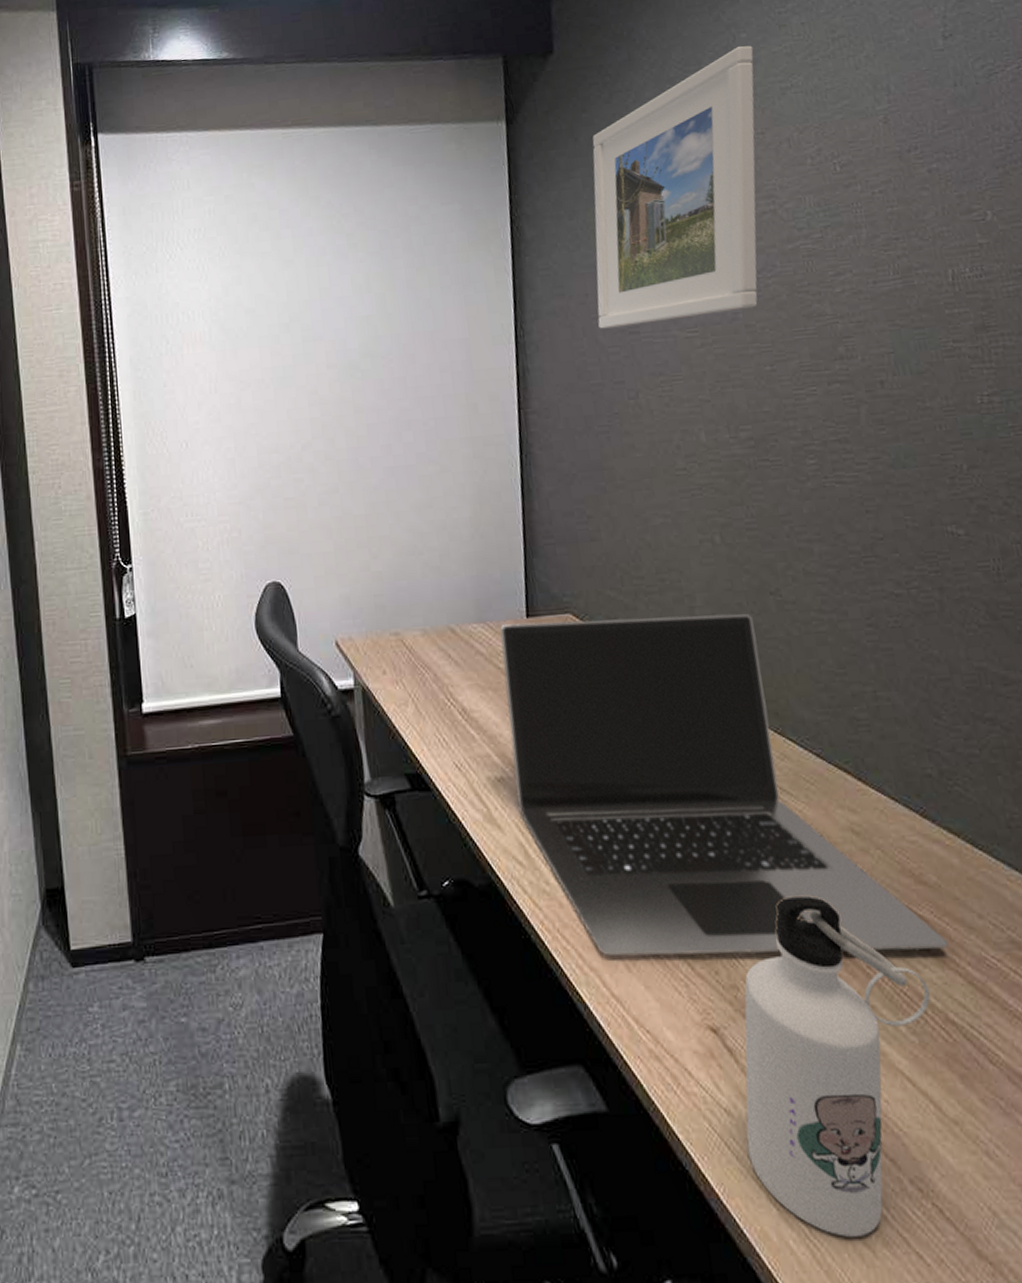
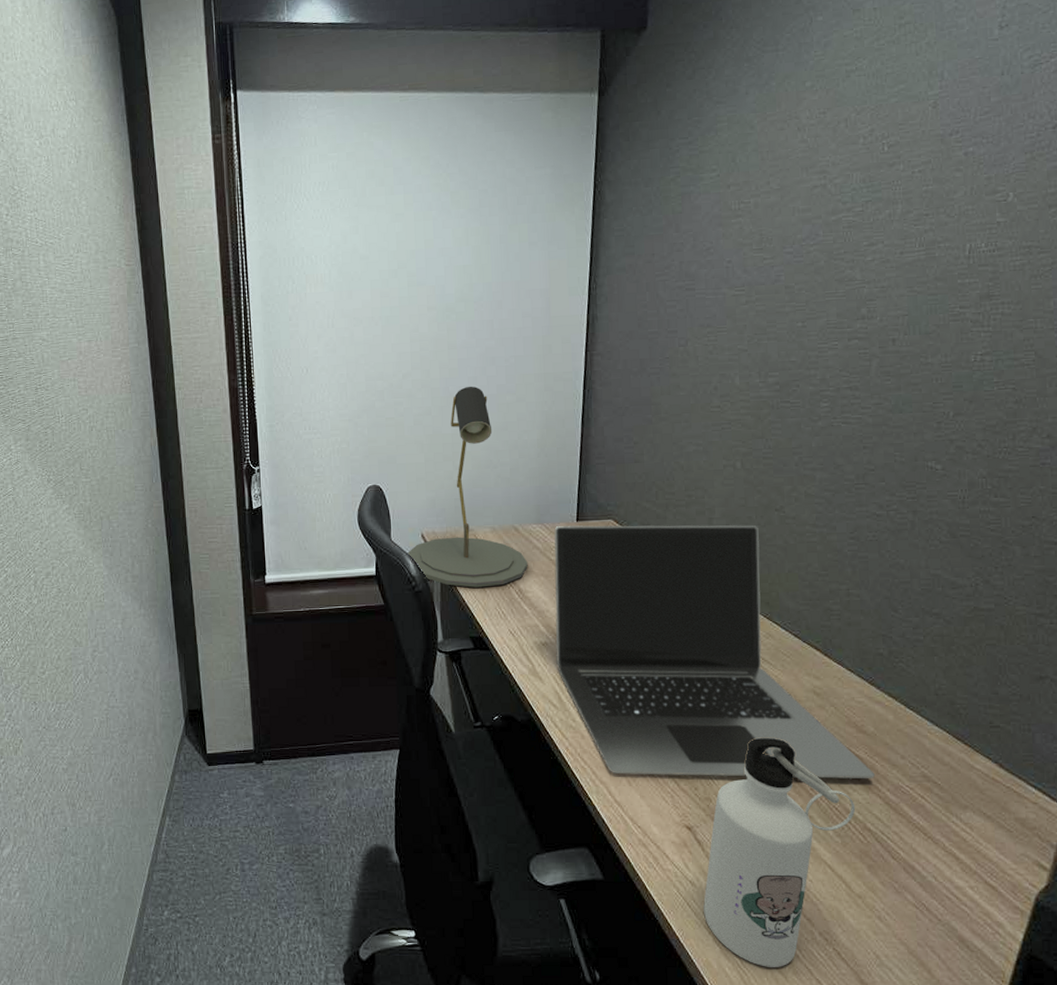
desk lamp: none [318,455,472,709] -> present [406,386,528,588]
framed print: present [592,45,758,329] -> none [660,28,827,285]

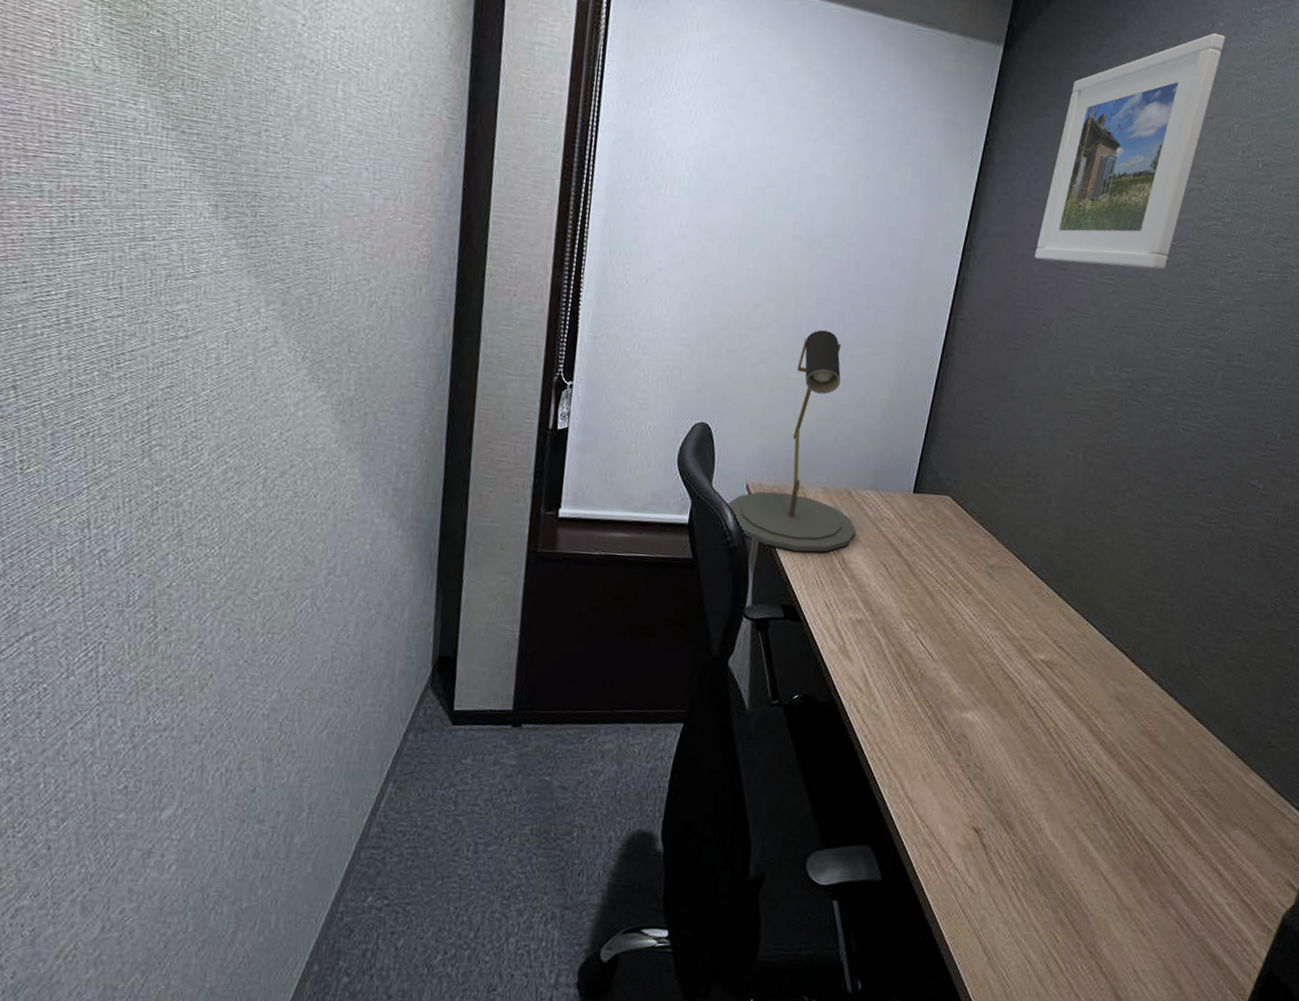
laptop: present [554,525,875,779] -> none [869,496,1160,791]
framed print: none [660,28,827,285] -> present [1035,32,1226,270]
water bottle: present [703,737,856,967] -> none [977,740,1138,980]

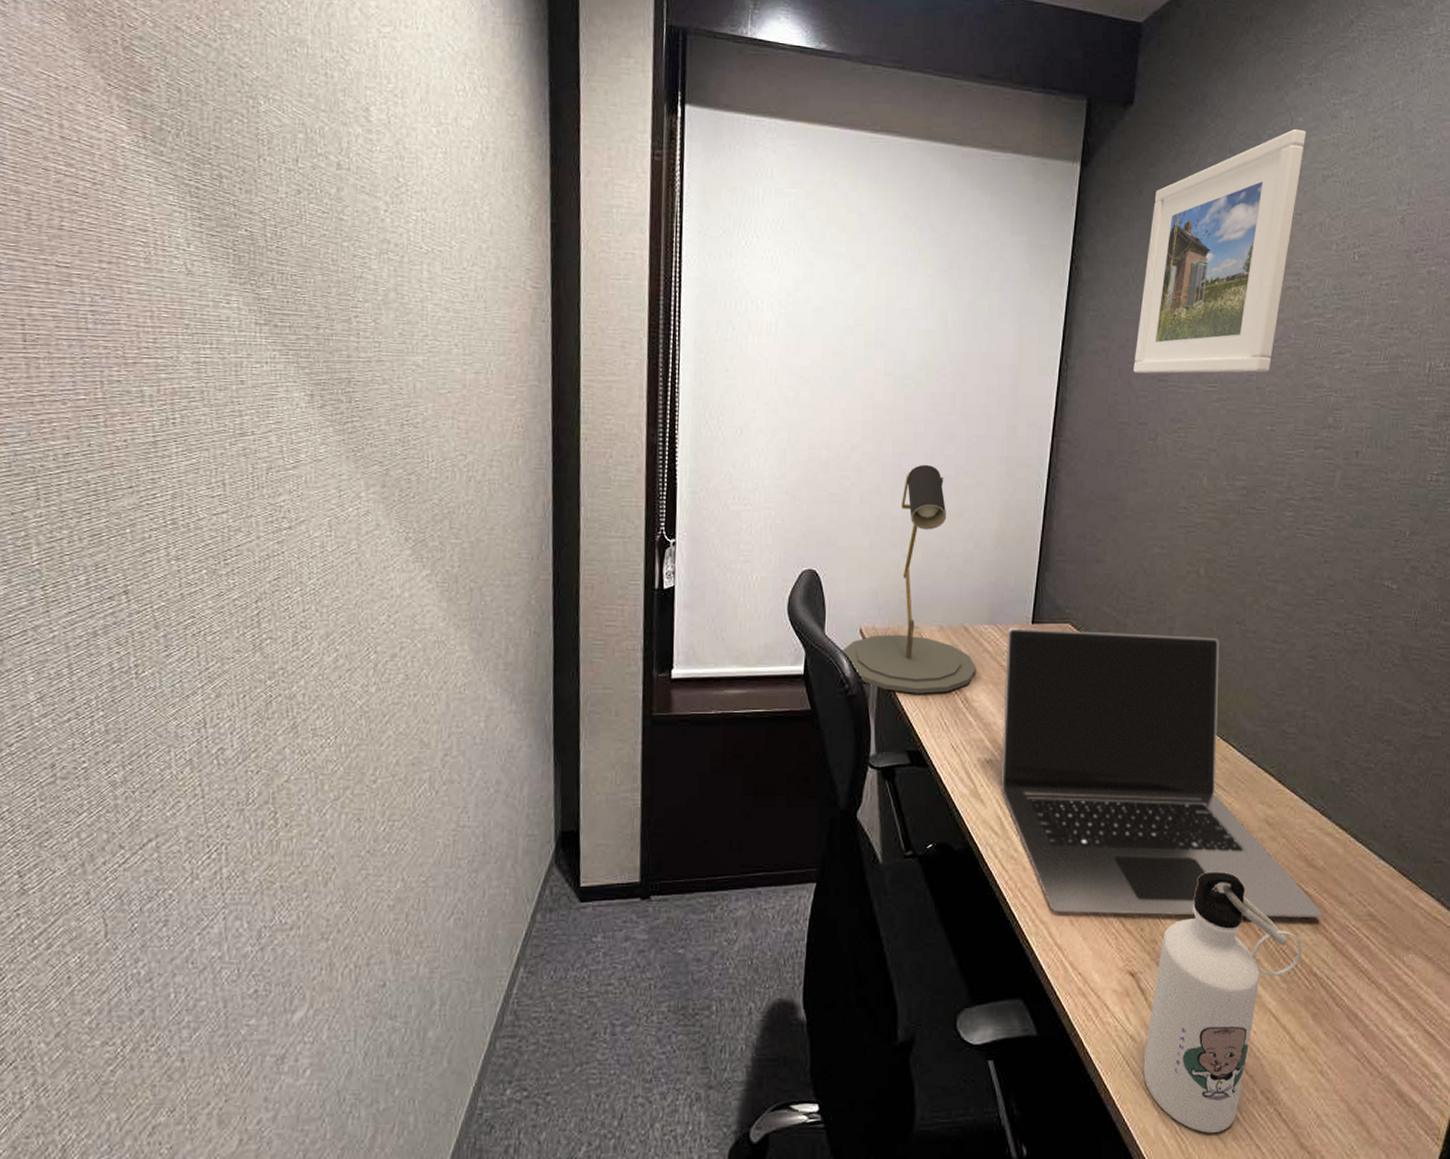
laptop: none [869,496,1160,791] -> present [1001,628,1322,918]
water bottle: none [977,740,1138,980] -> present [1143,871,1303,1133]

